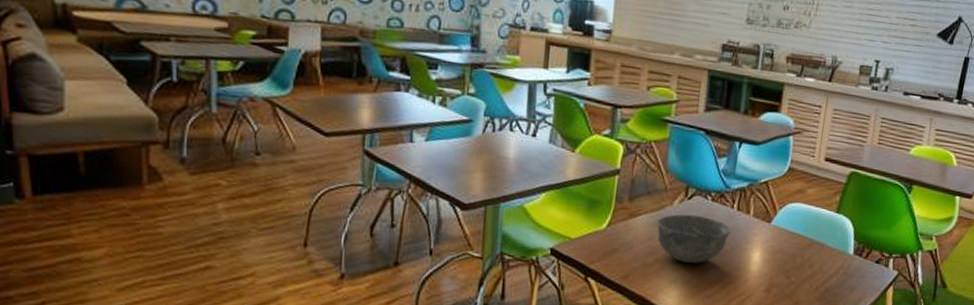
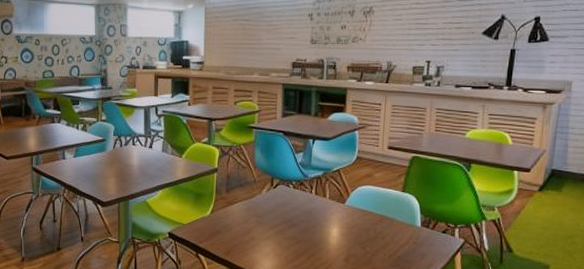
bowl: present [656,214,731,264] -> none [249,200,311,240]

